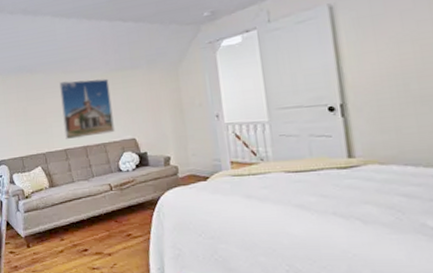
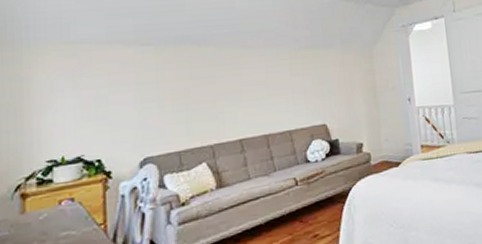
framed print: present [59,78,115,140] -> none [236,56,303,128]

